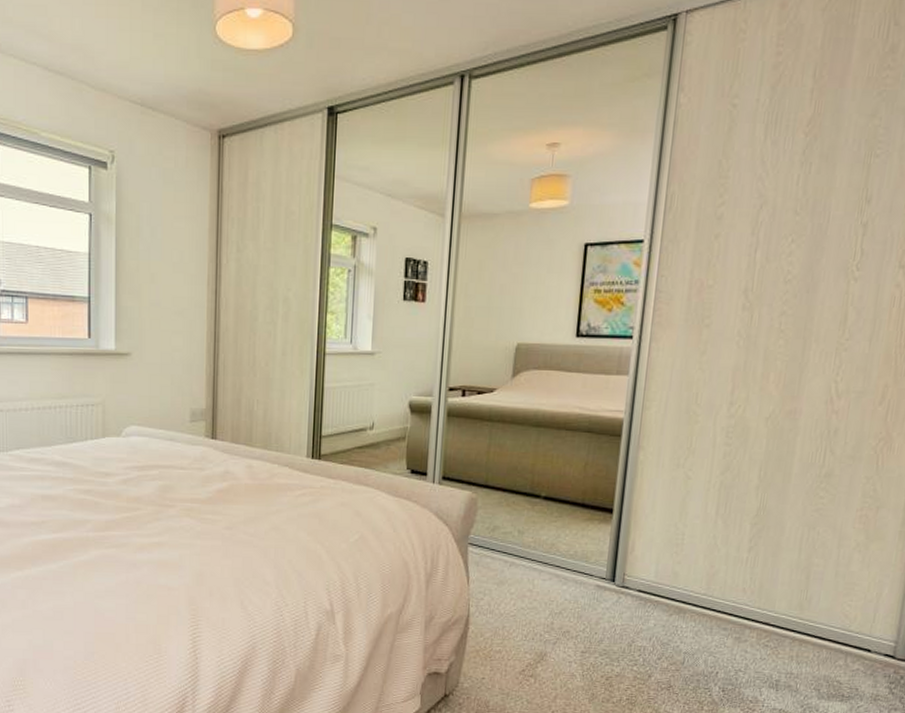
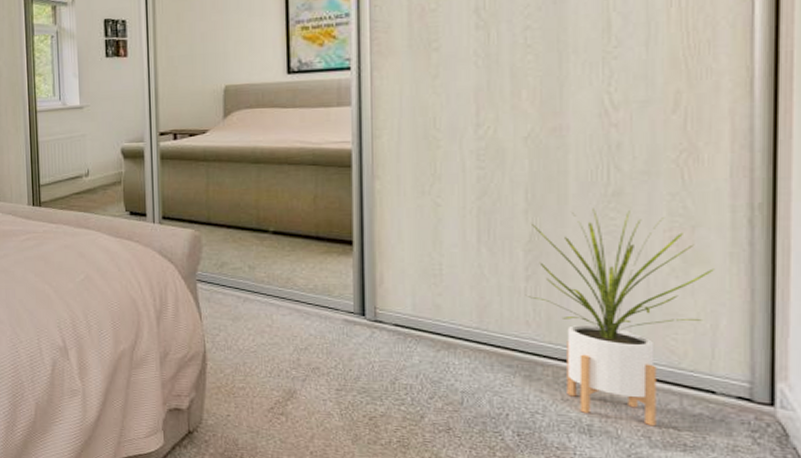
house plant: none [746,487,887,681] -> present [525,208,714,427]

